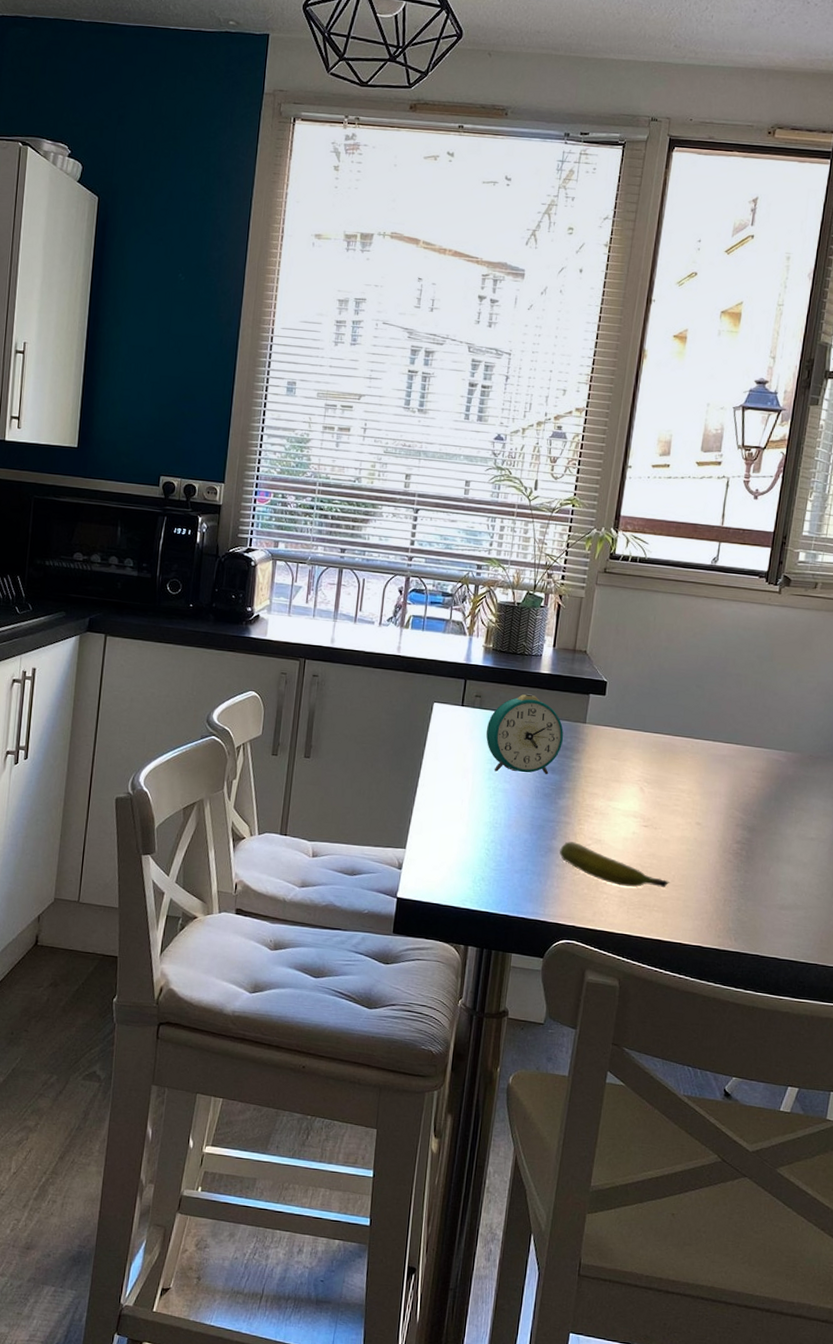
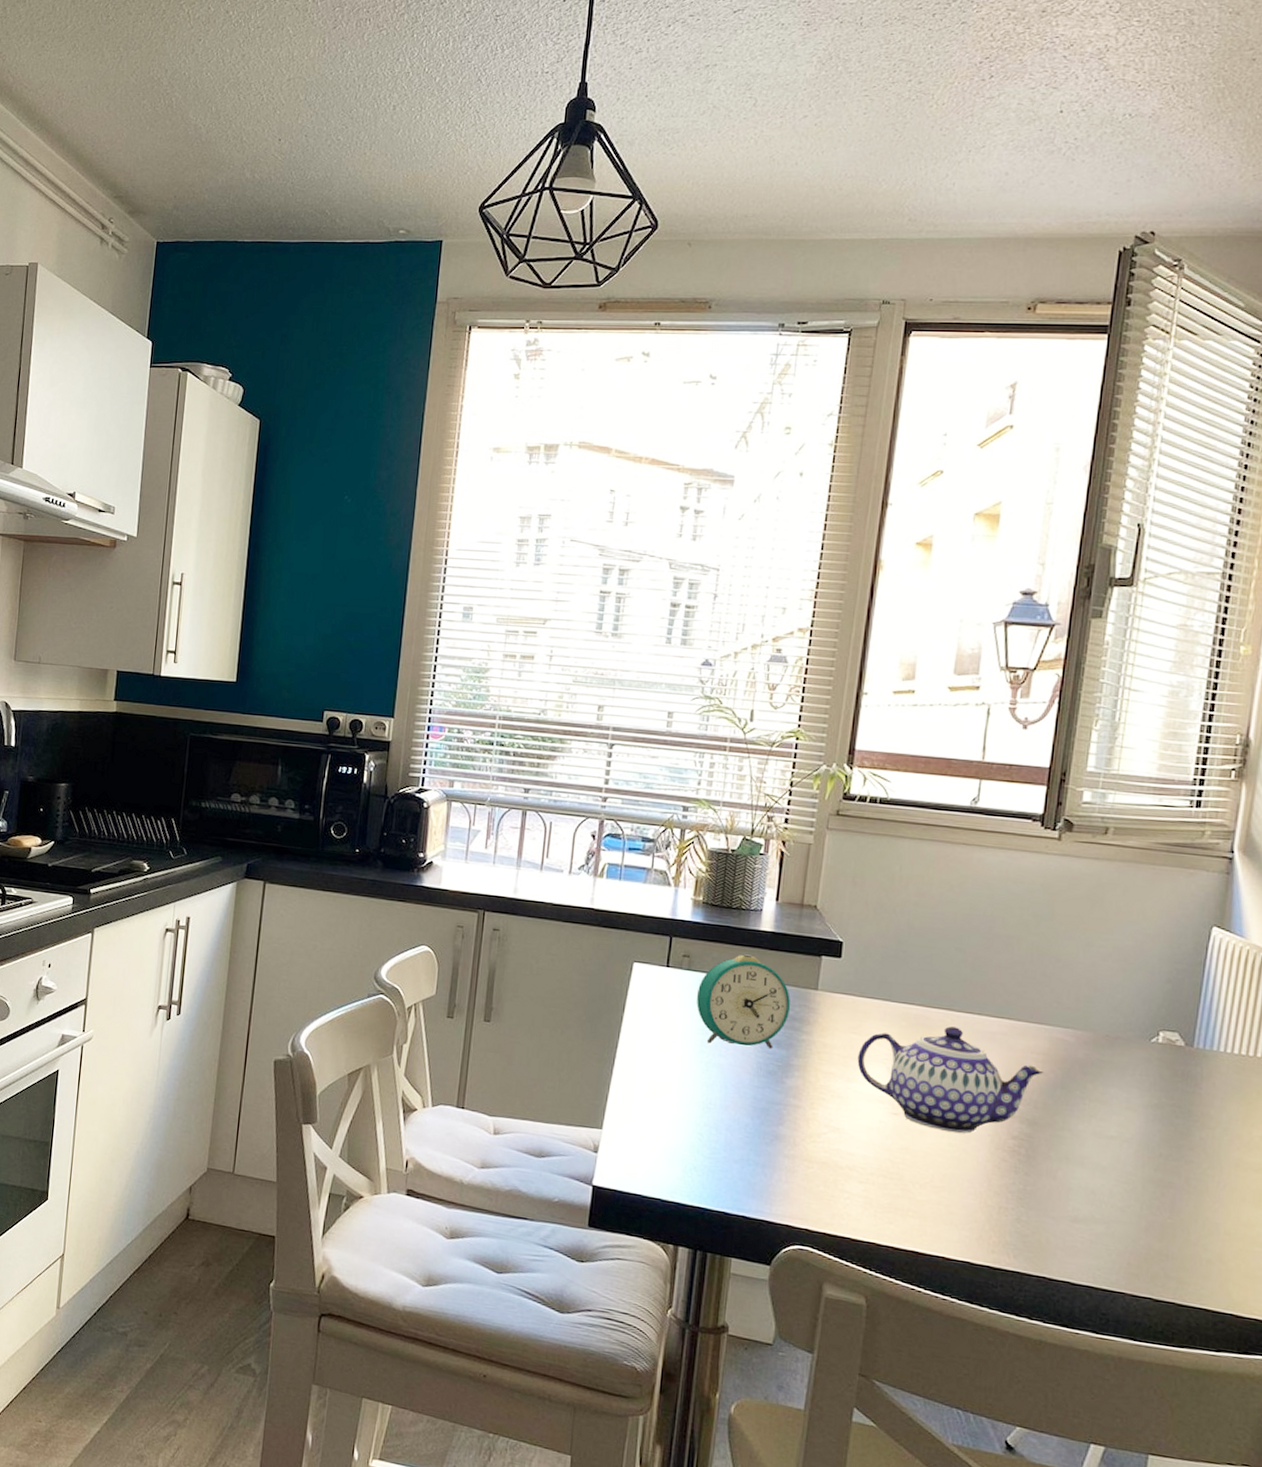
banana: present [560,841,669,888] -> none [788,1128,927,1190]
teapot: none [616,751,762,841] -> present [857,1026,1044,1134]

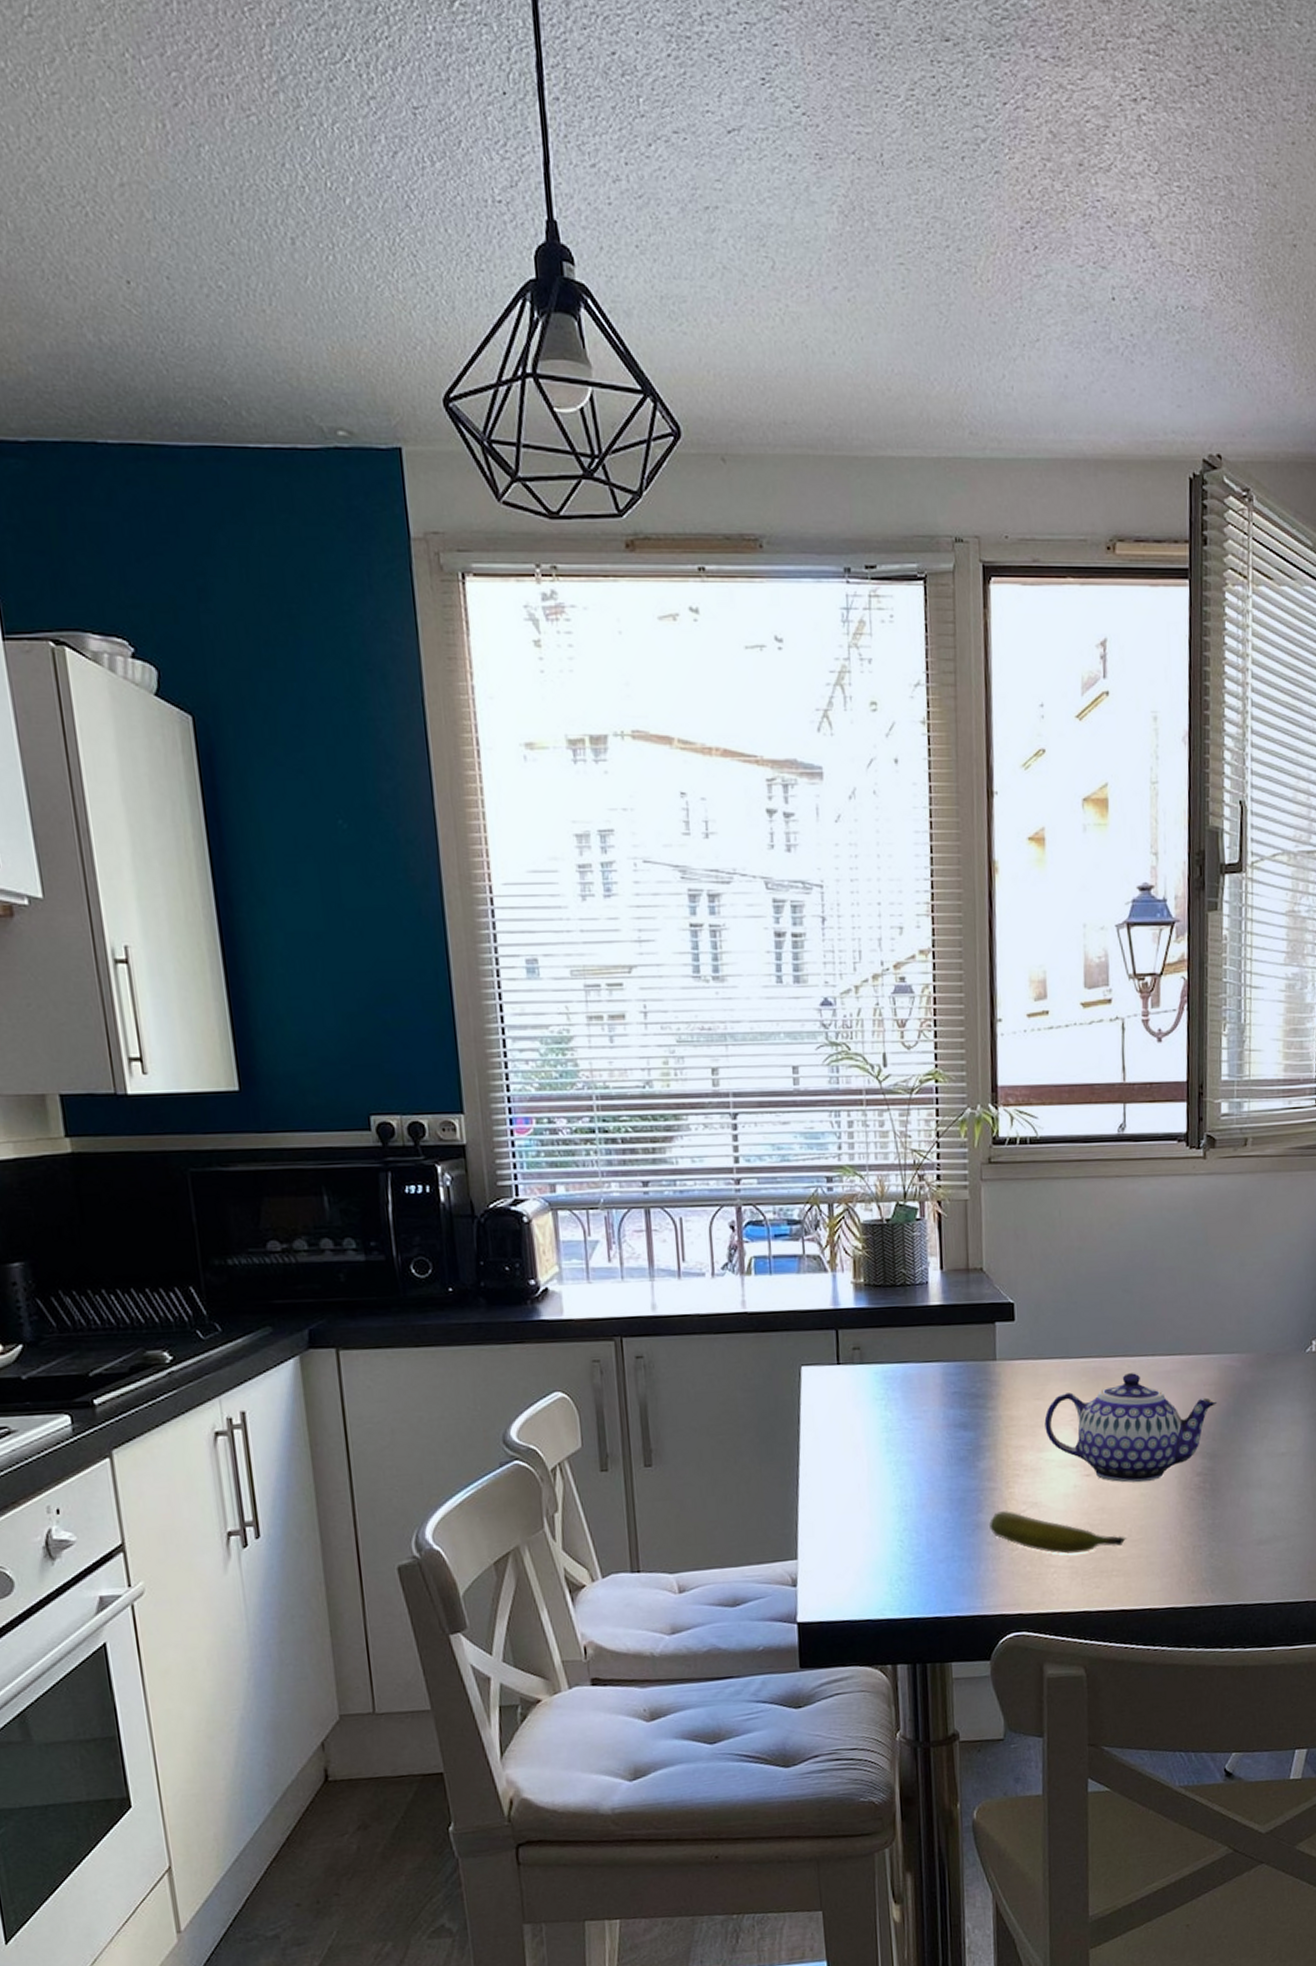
alarm clock: present [696,954,791,1049] -> none [873,1334,972,1441]
banana: none [788,1128,927,1190] -> present [990,1511,1126,1554]

